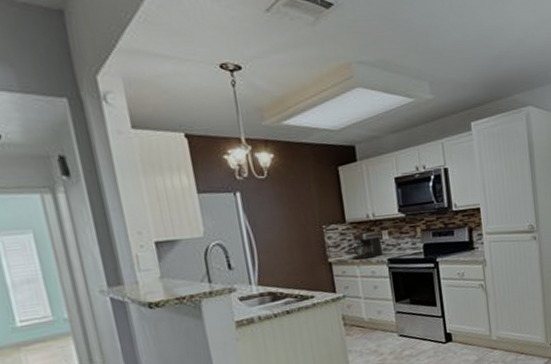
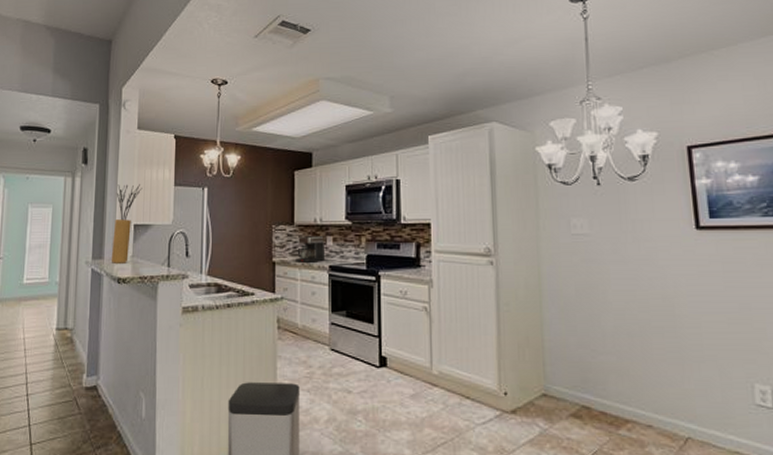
vase: none [121,195,157,288] -> present [111,184,142,263]

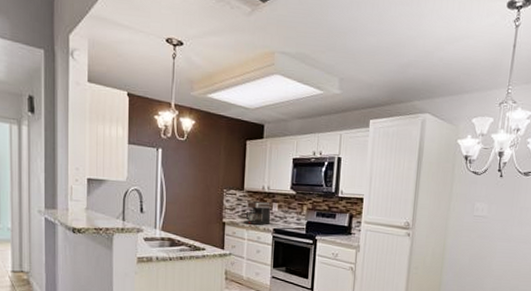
vase: present [111,184,142,263] -> none [64,137,95,215]

